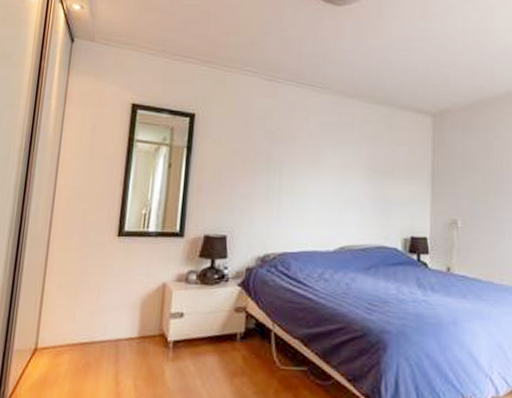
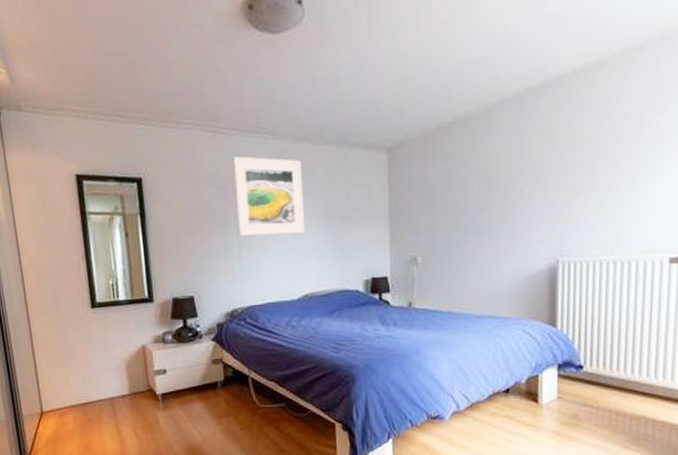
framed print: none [281,104,351,185] -> present [233,156,306,237]

